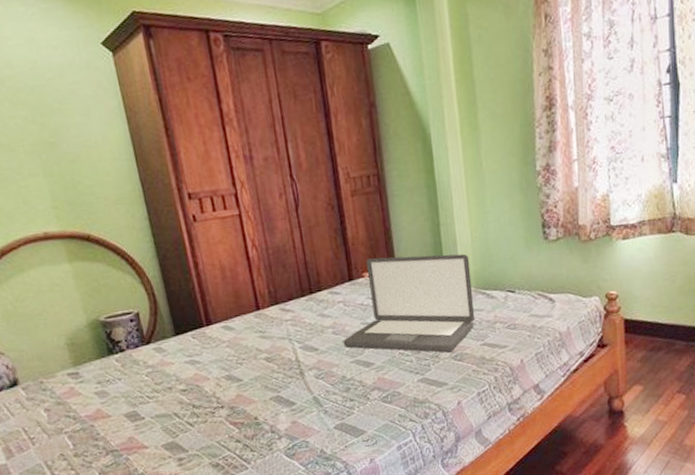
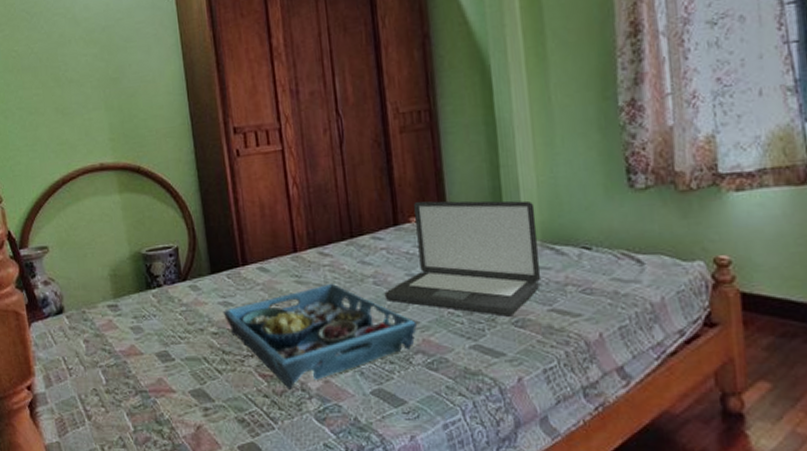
serving tray: none [190,336,374,433] -> present [223,284,418,390]

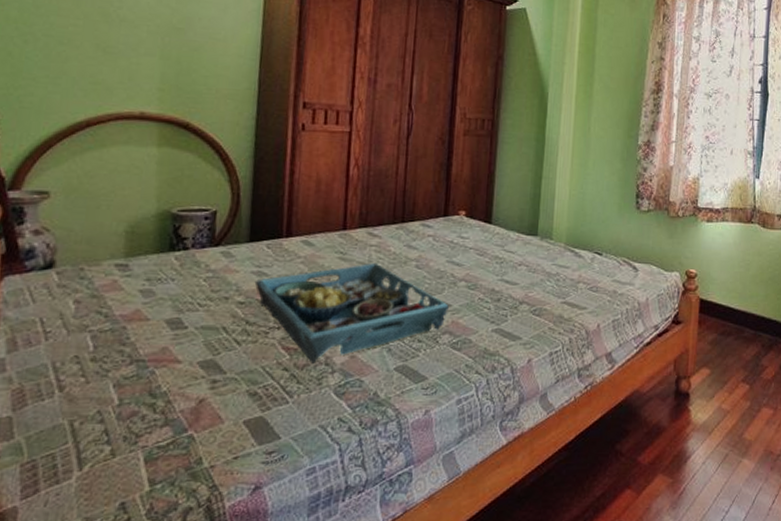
laptop: present [384,200,540,317] -> none [424,197,564,306]

